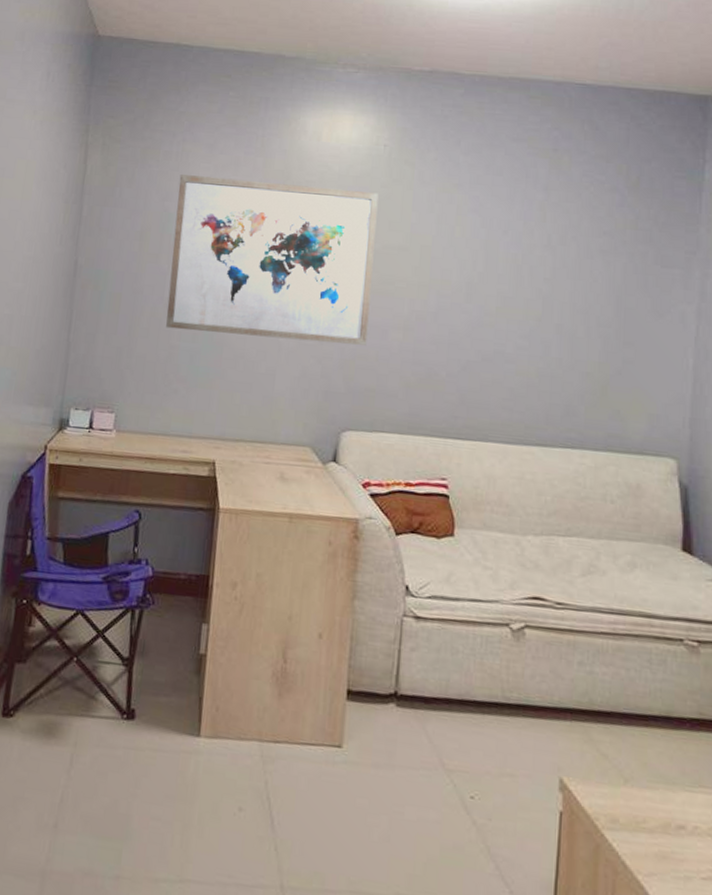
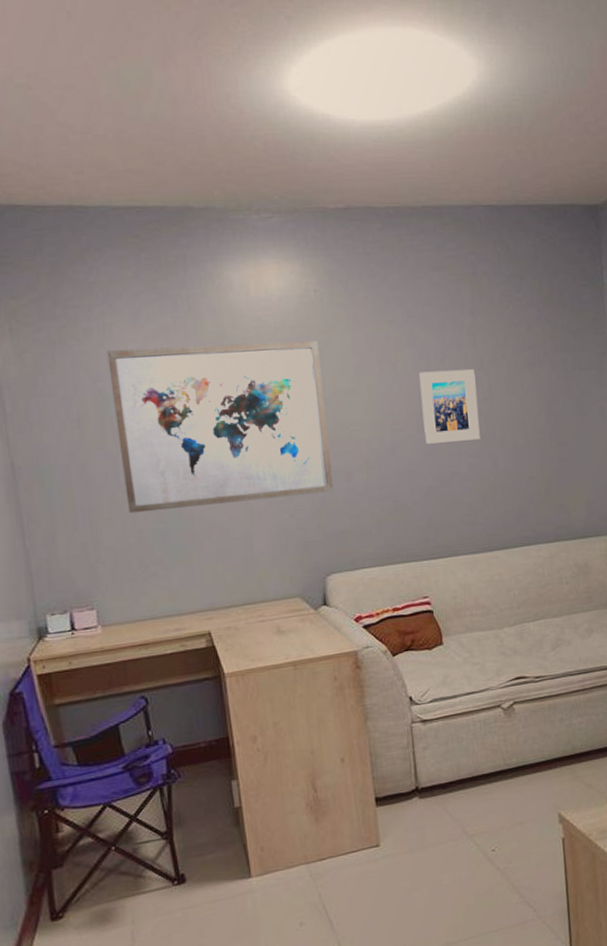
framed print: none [472,240,539,321] -> present [418,369,480,444]

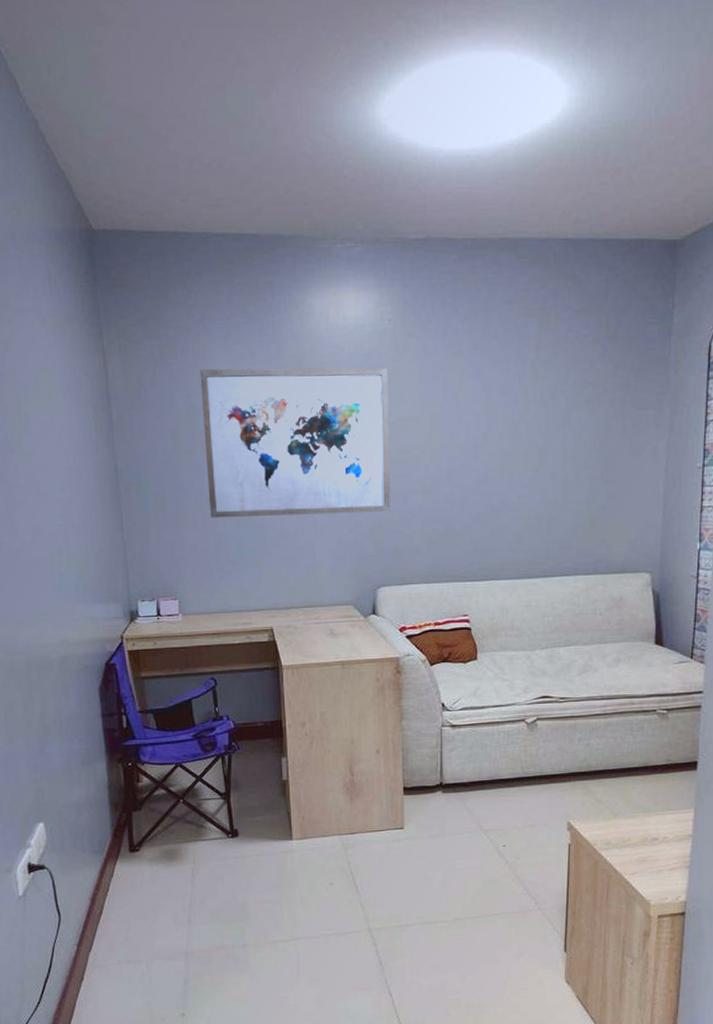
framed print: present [418,369,480,444] -> none [479,402,533,473]

